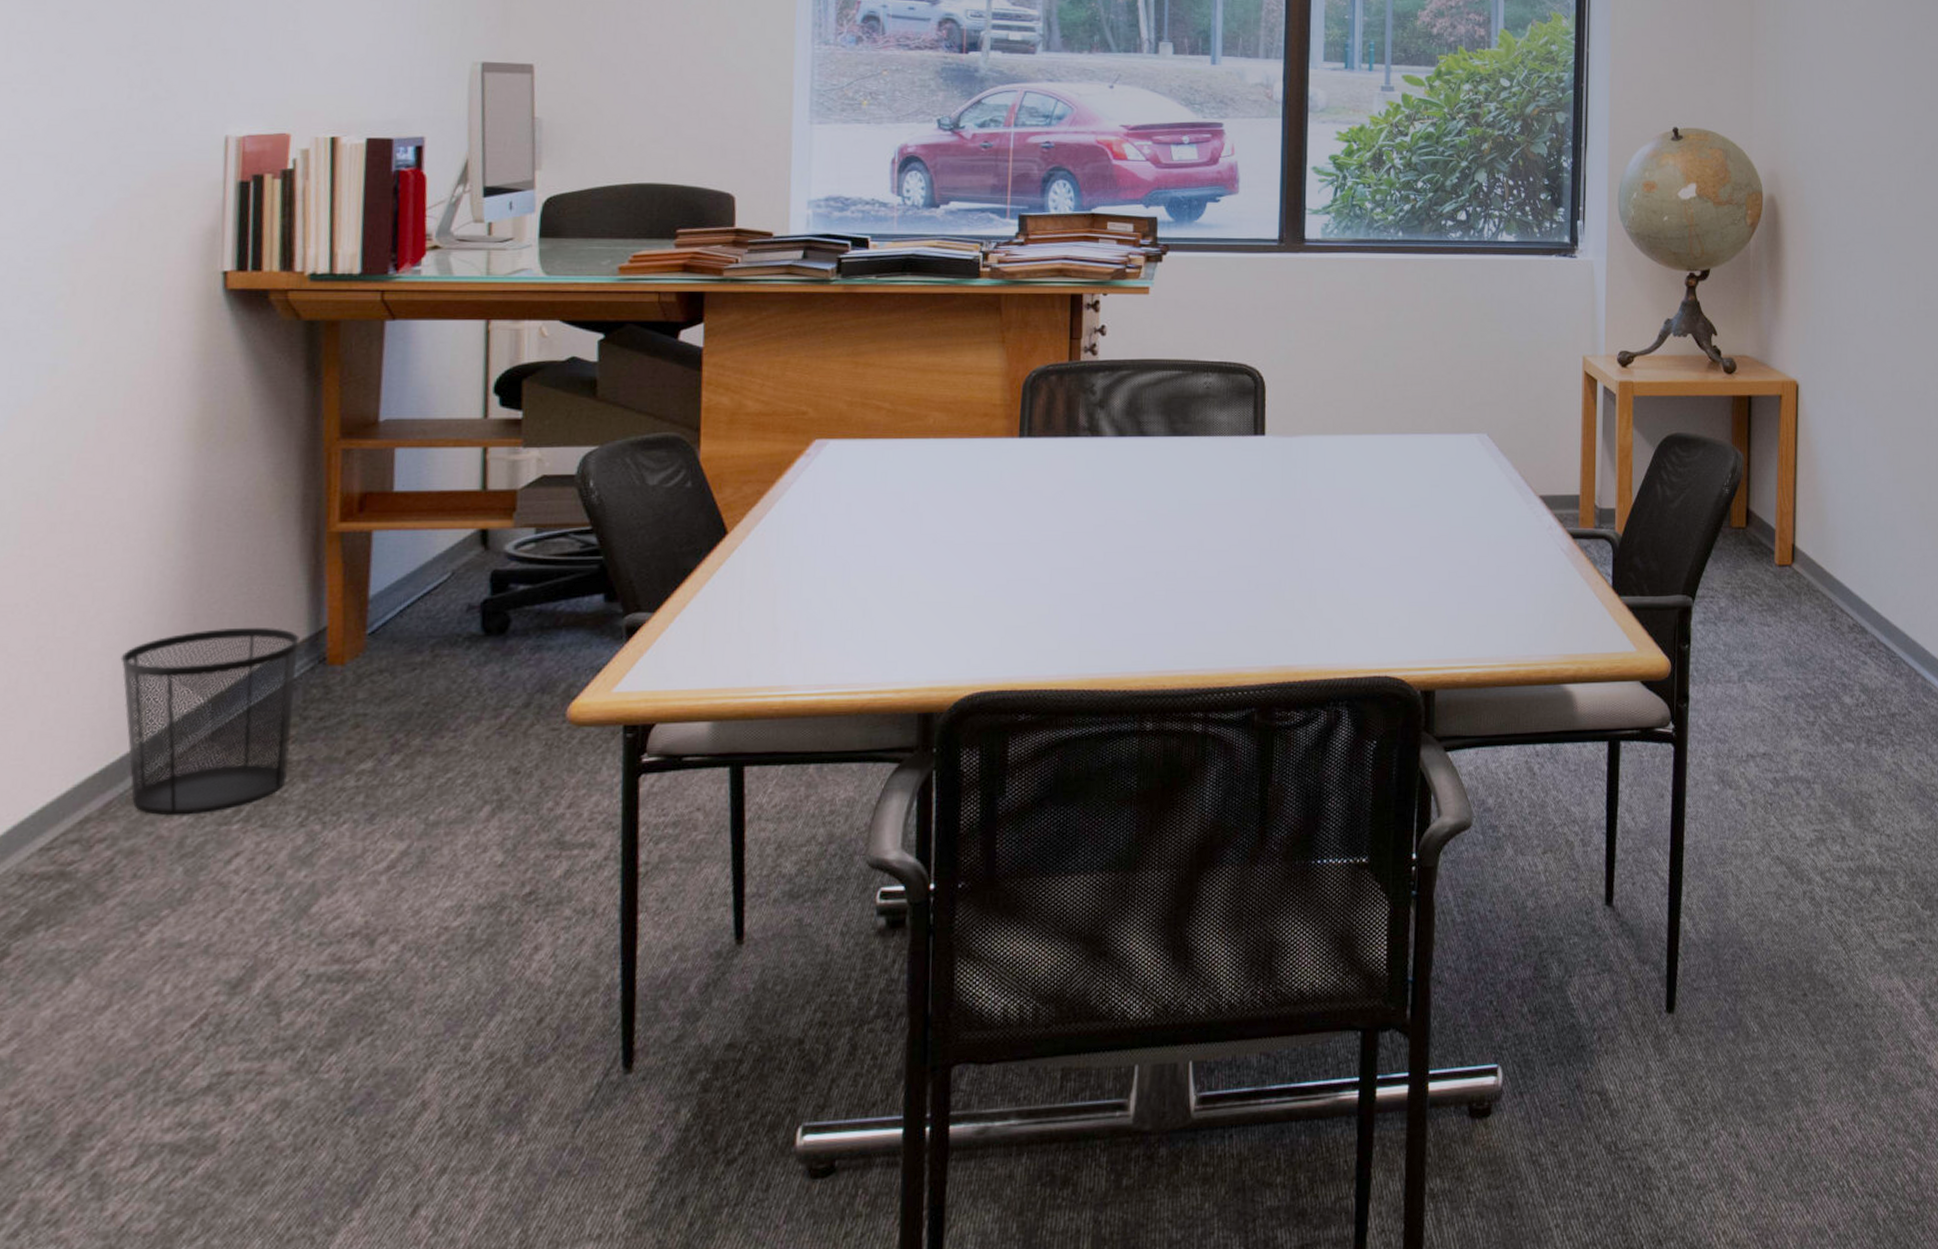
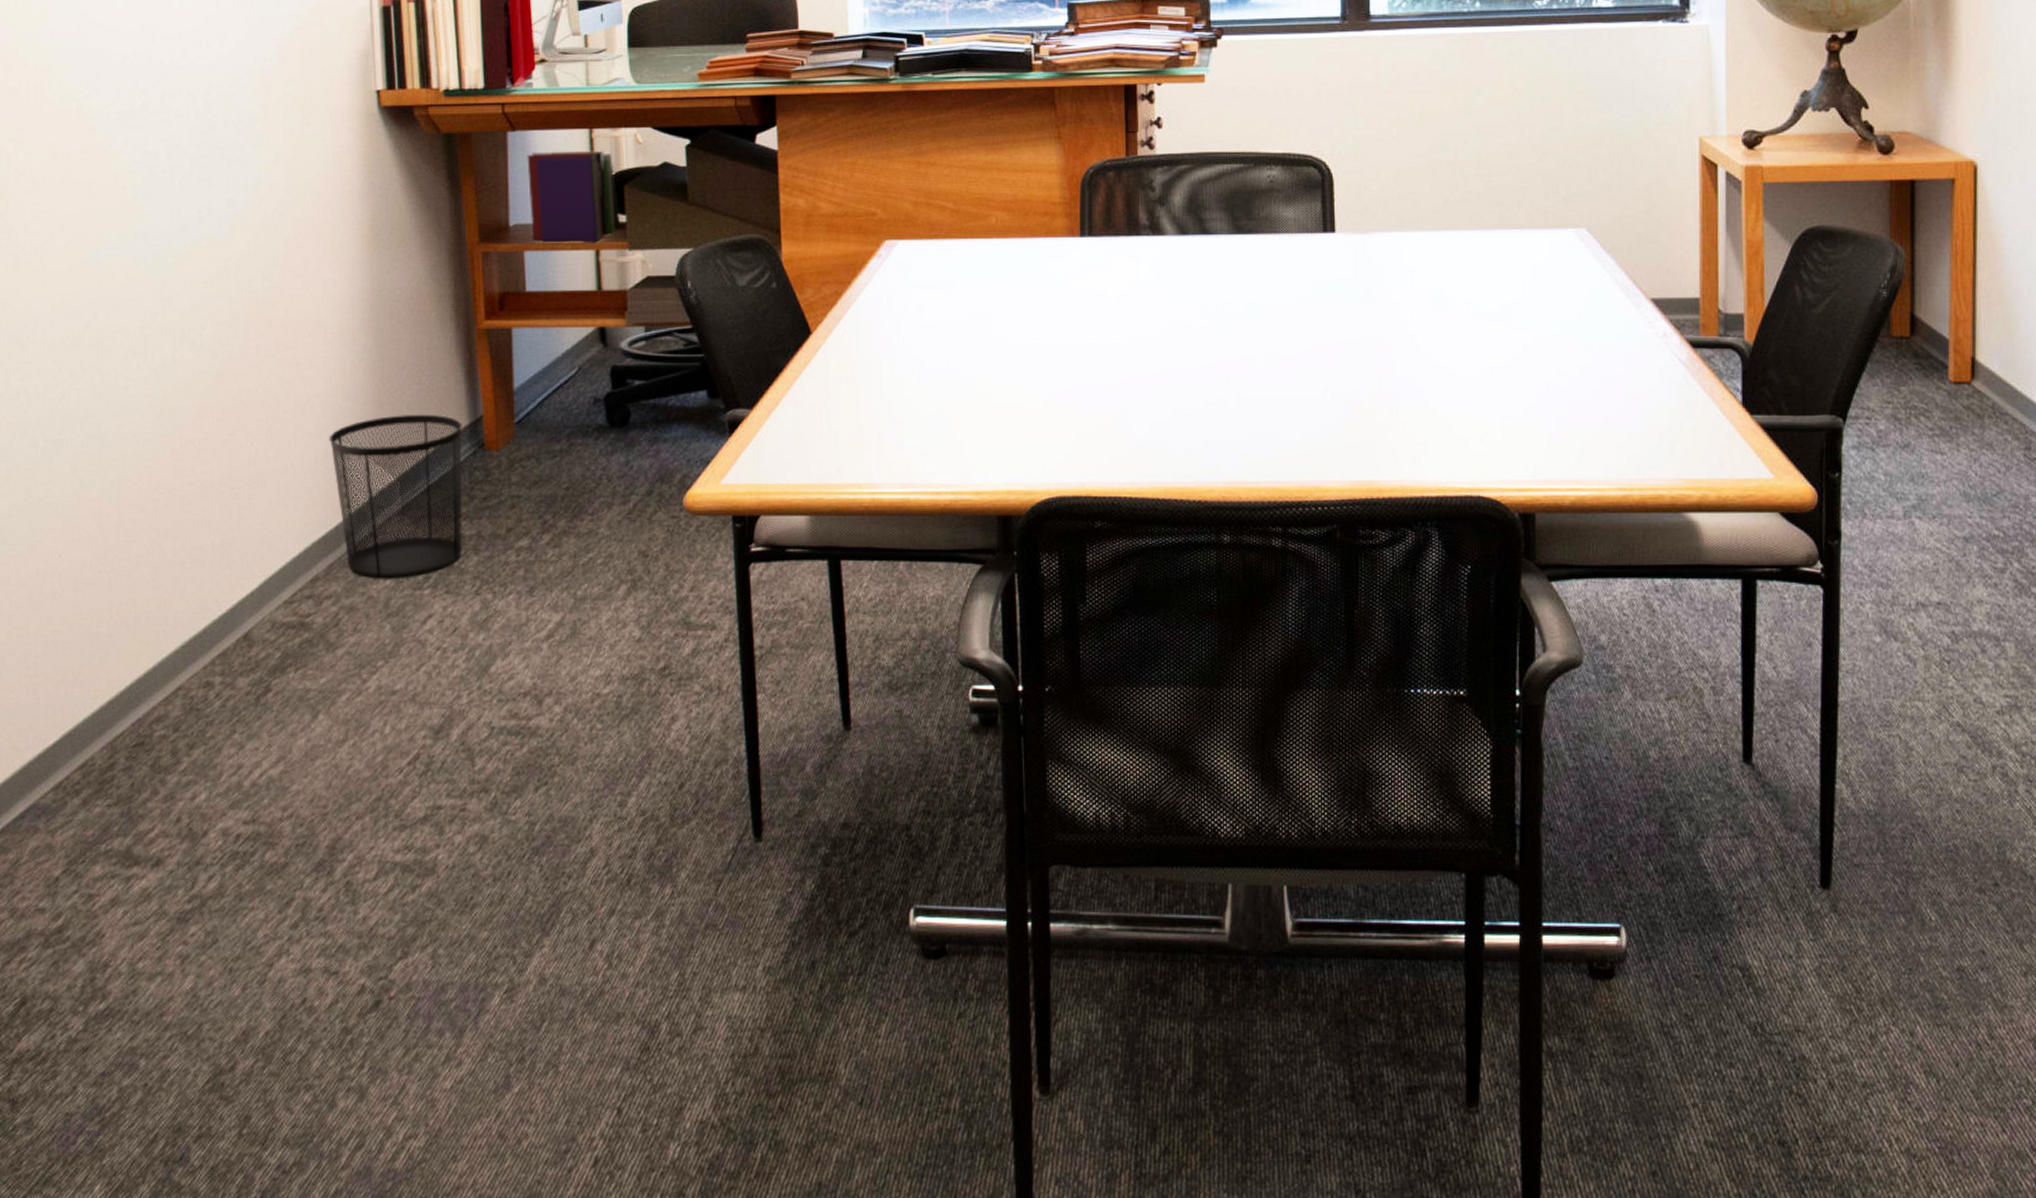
books: none [405,342,516,440] -> present [527,150,621,243]

